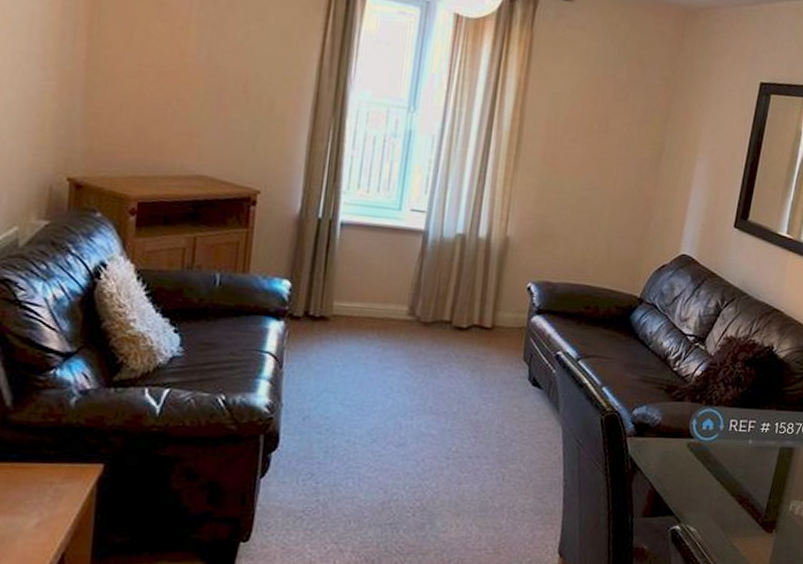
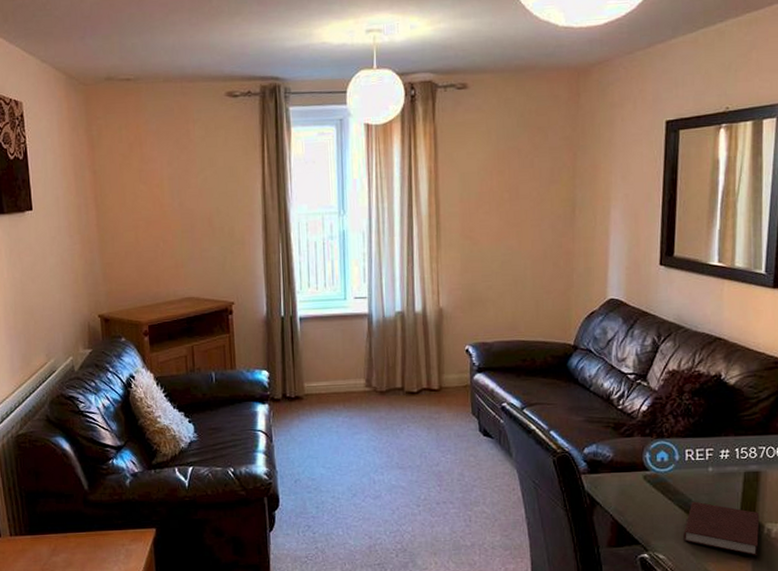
notebook: none [715,473,788,533] -> present [683,501,760,556]

